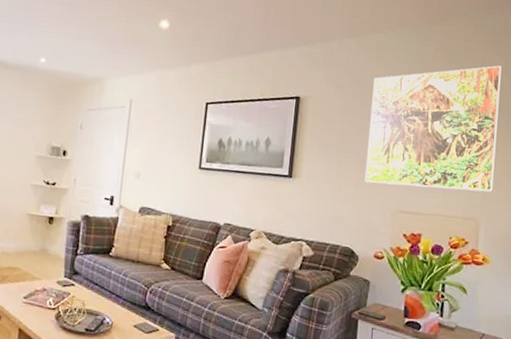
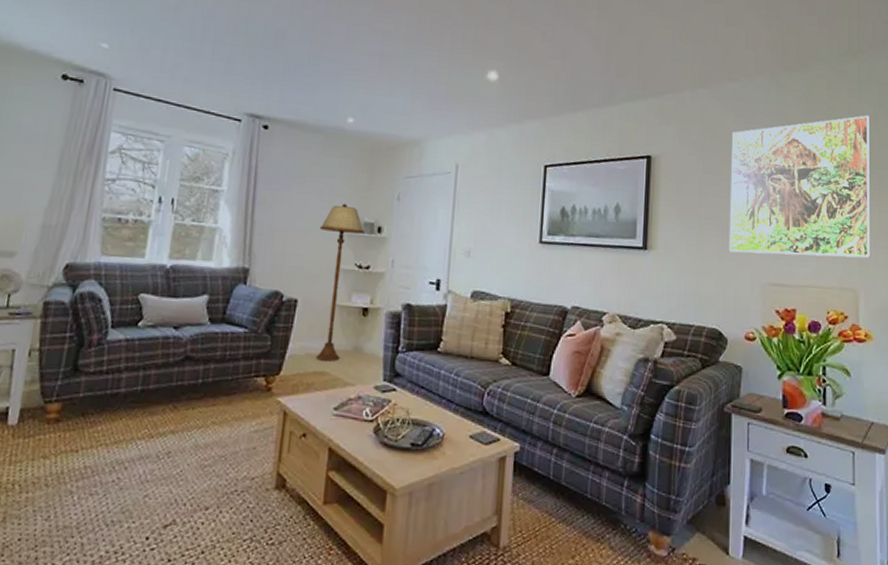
floor lamp: none [10,130,52,260] -> present [316,203,365,362]

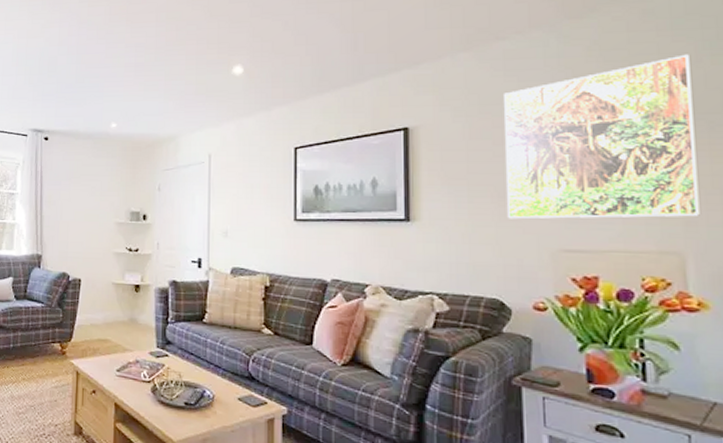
floor lamp: present [316,203,365,362] -> none [94,197,132,331]

